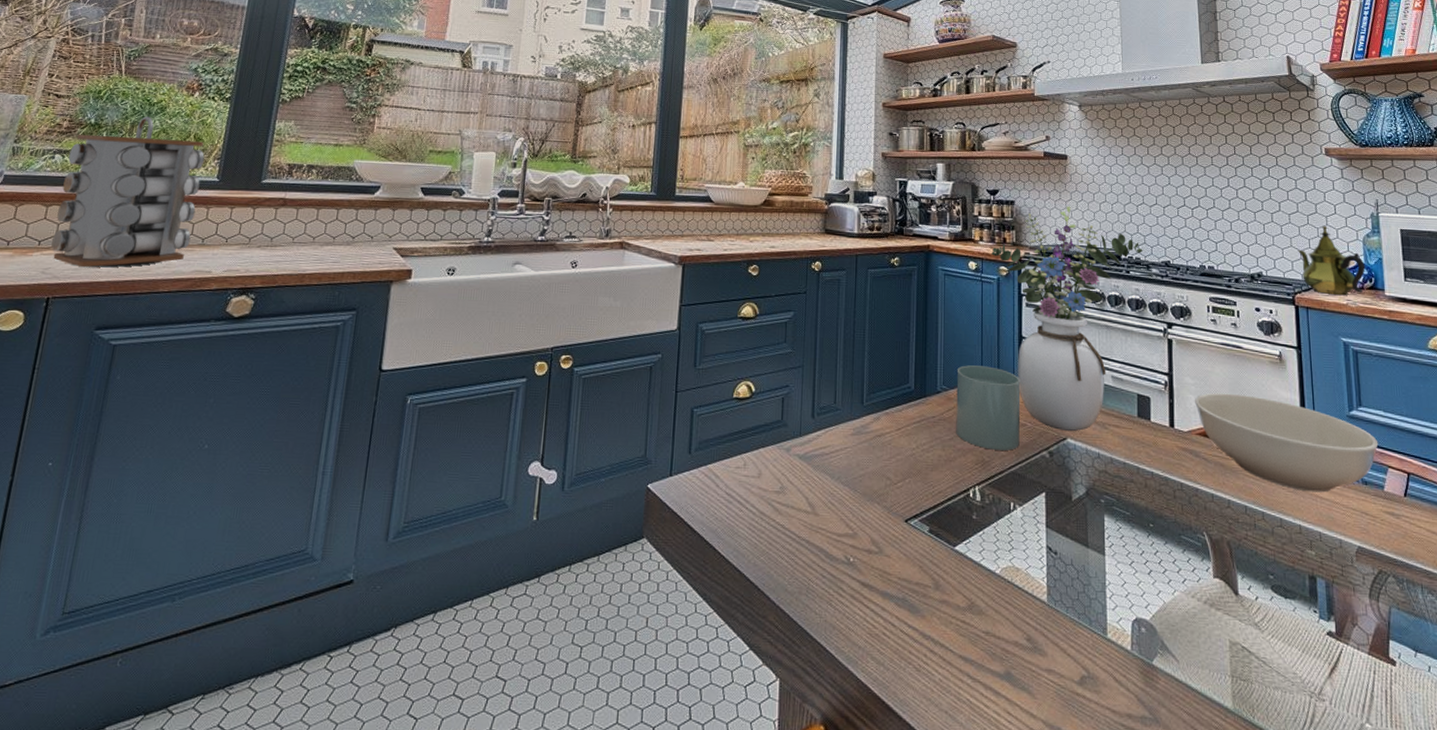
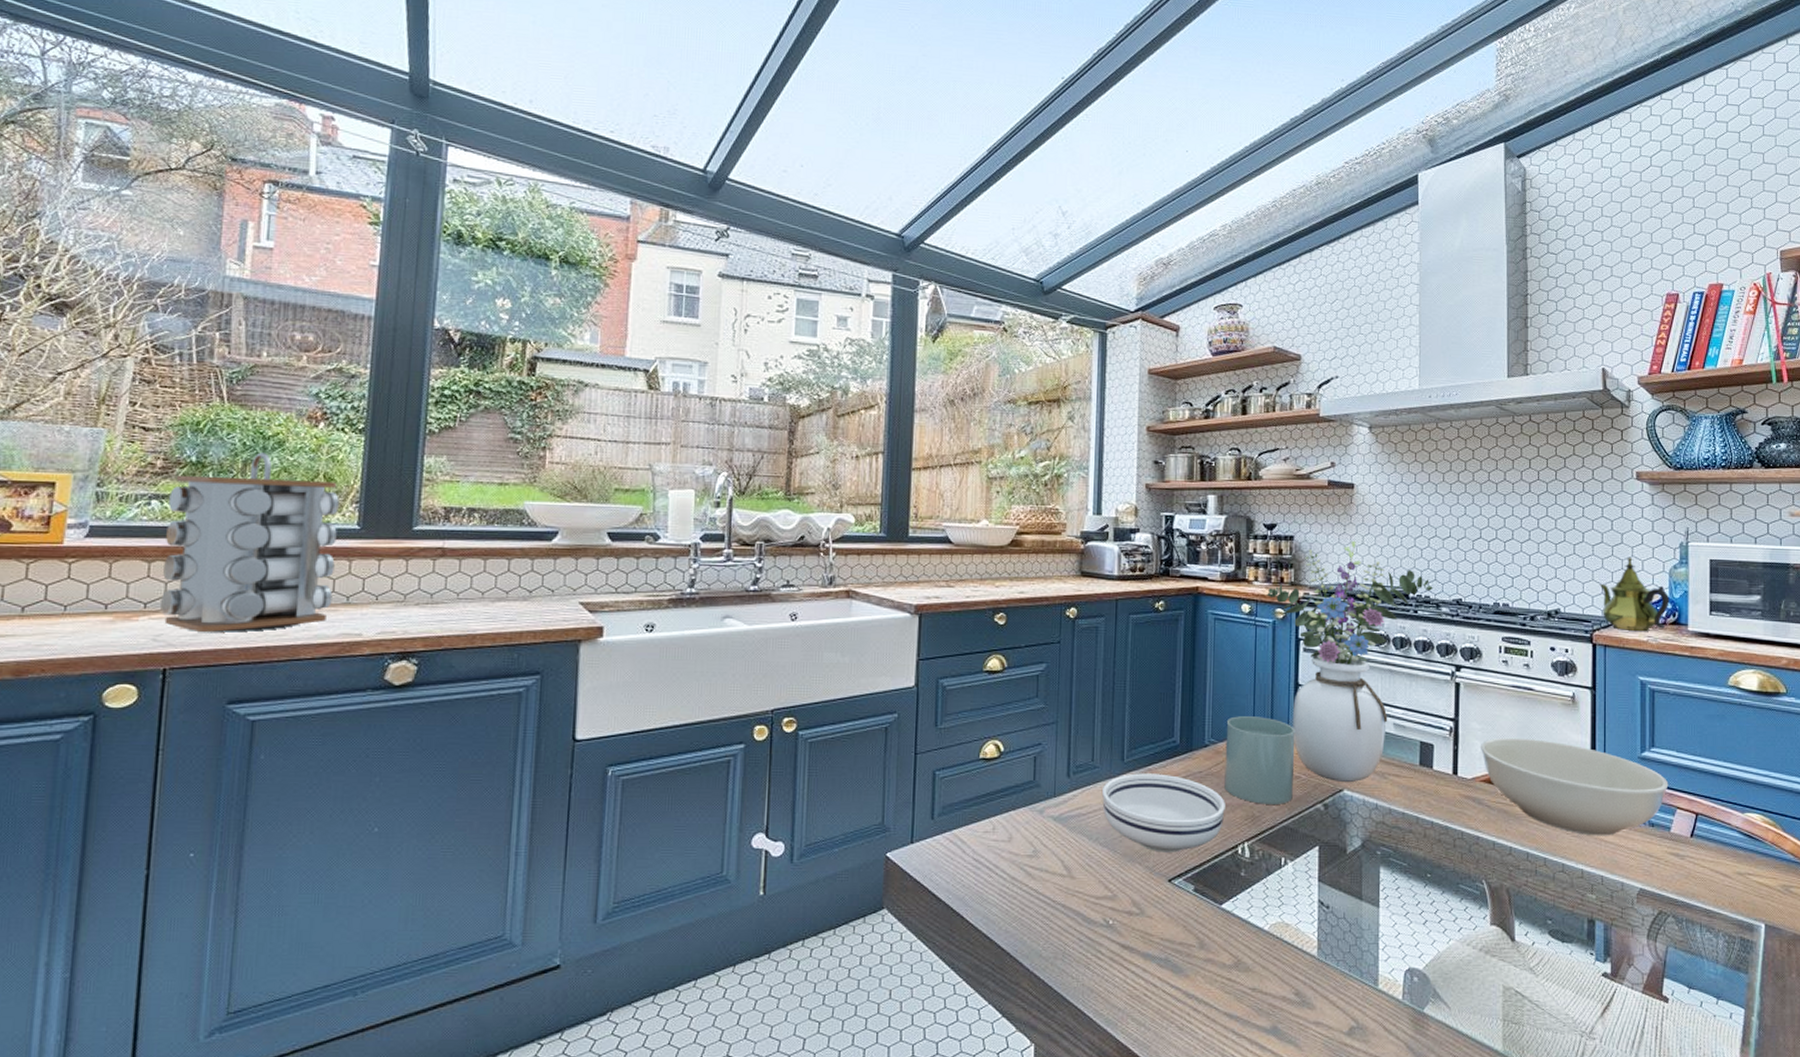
bowl: none [843,416,957,494] -> present [1101,773,1225,853]

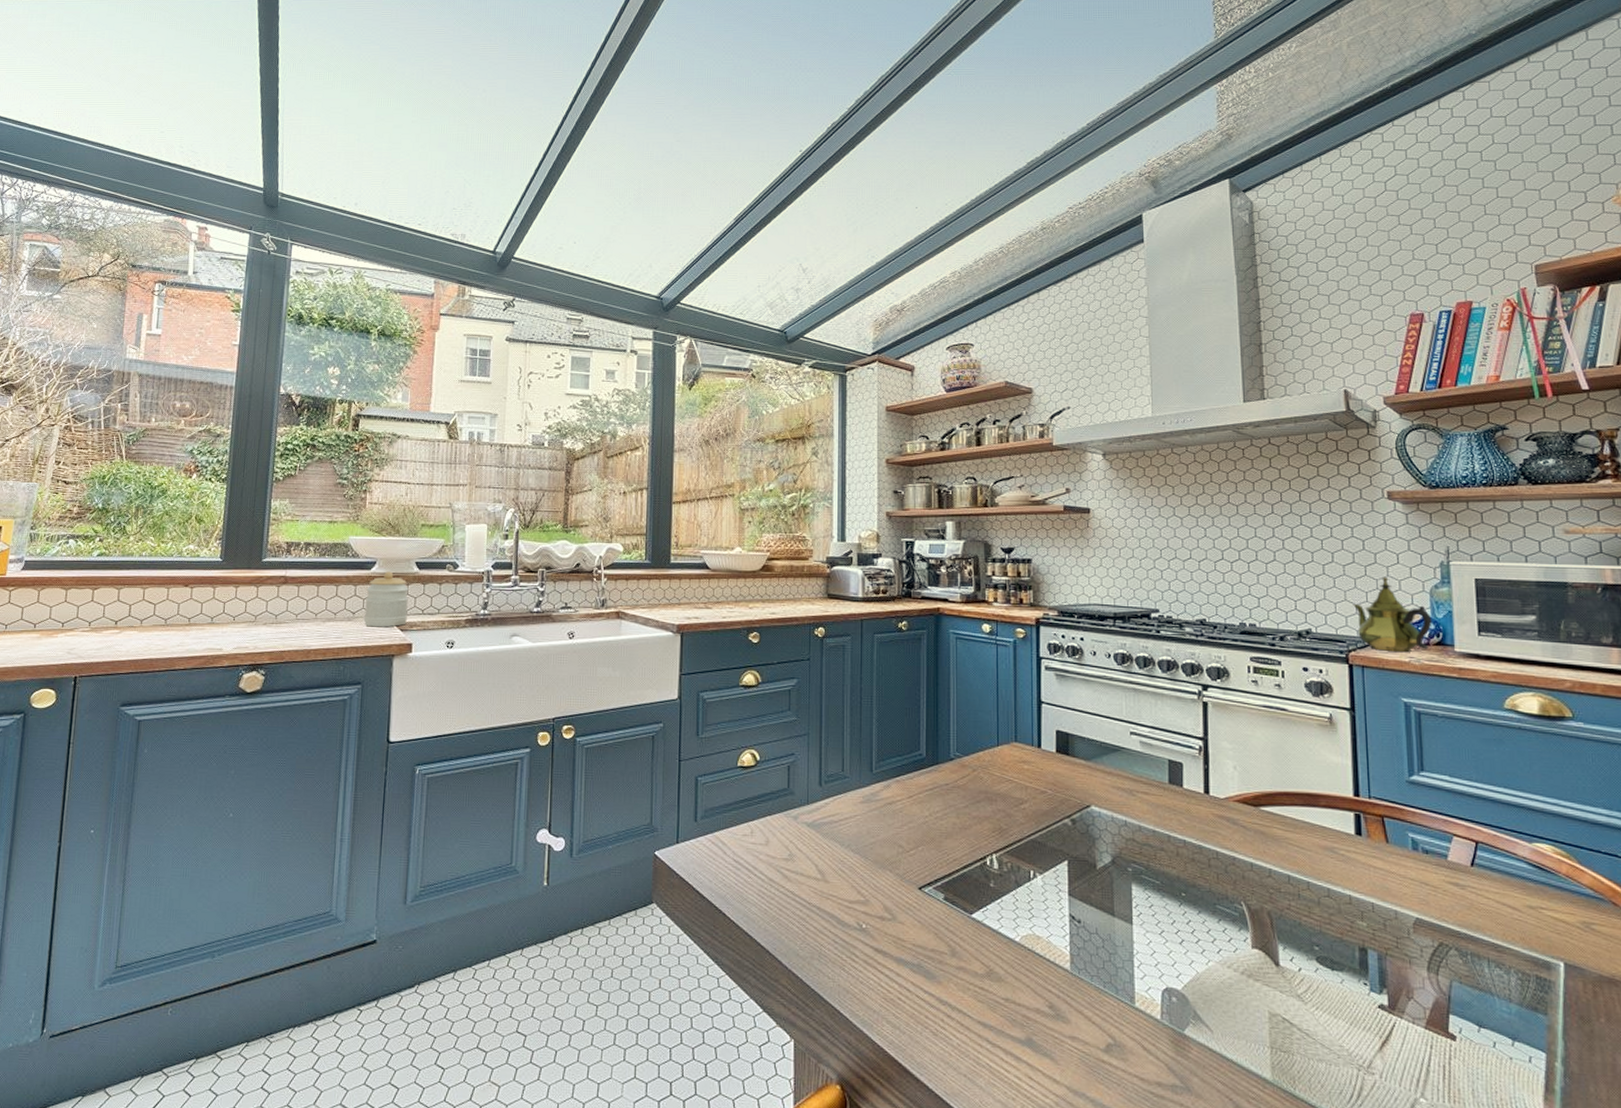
spice rack: present [160,452,339,633] -> none [73,499,207,647]
jar: none [544,543,599,608] -> present [364,571,409,627]
bowl: present [1101,773,1225,853] -> none [852,784,972,861]
mug: present [1224,716,1296,804] -> none [971,731,1040,818]
bouquet: present [1267,540,1433,783] -> none [1007,562,1175,799]
bowl: present [1481,737,1669,836] -> none [1233,757,1443,862]

